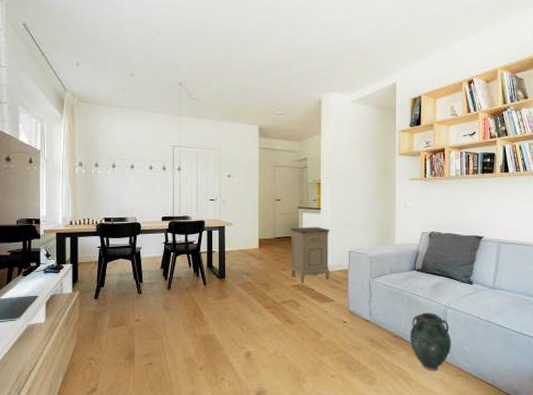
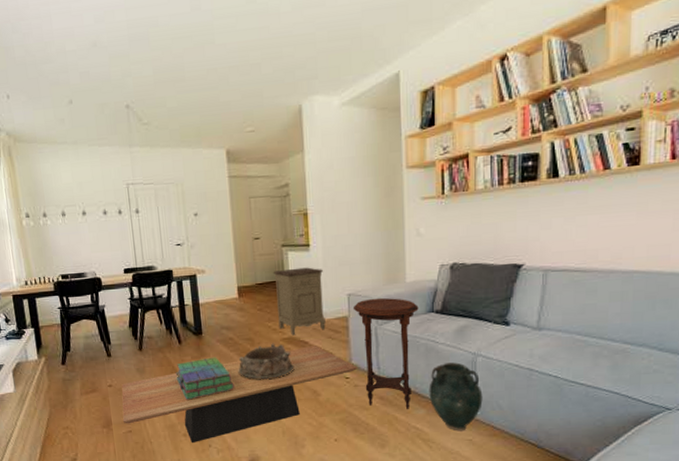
coffee table: none [145,293,354,377] -> present [121,346,358,444]
stack of books: none [198,299,249,336] -> present [175,357,234,400]
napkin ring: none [253,289,302,321] -> present [238,343,295,380]
side table: none [352,256,404,351] -> present [352,298,419,409]

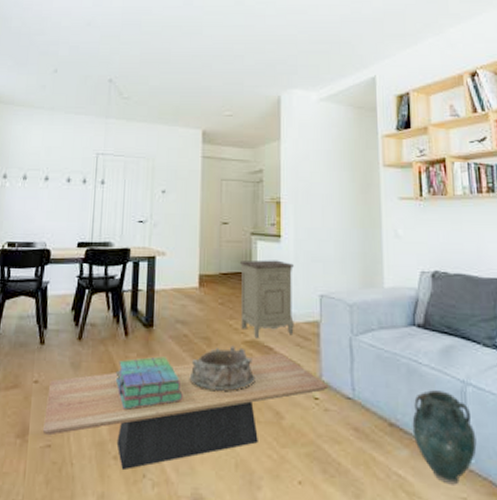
side table: present [352,298,419,409] -> none [325,302,398,447]

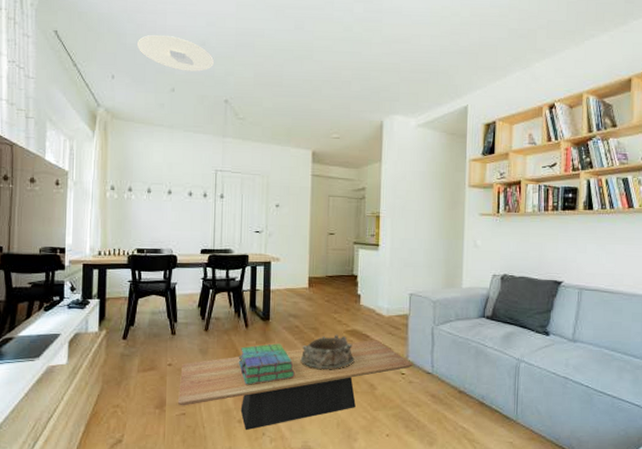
ceiling light: none [22,17,100,52] -> present [137,34,215,72]
nightstand: present [239,260,294,339] -> none [343,265,389,329]
vase: present [412,390,477,485] -> none [476,366,524,433]

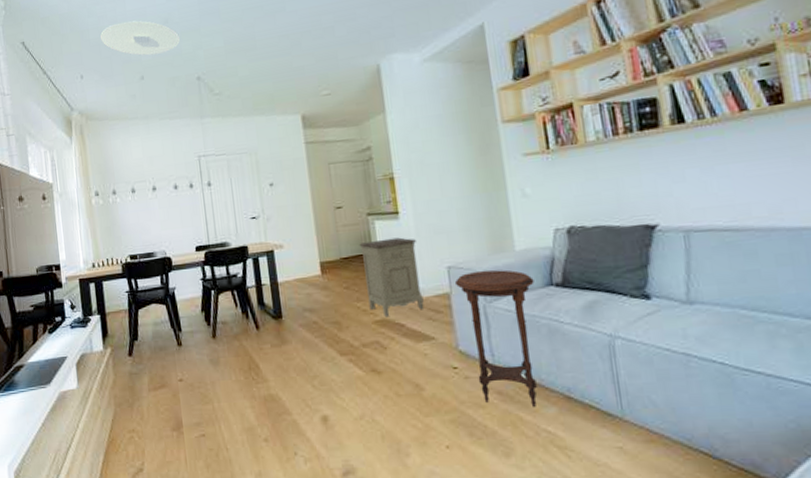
coffee table: present [177,340,414,431] -> none [193,329,467,451]
stack of books: present [238,343,295,385] -> none [253,344,321,397]
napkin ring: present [300,334,355,370] -> none [324,326,391,372]
nightstand: none [343,265,389,329] -> present [359,237,424,318]
side table: none [413,300,472,408] -> present [454,270,537,407]

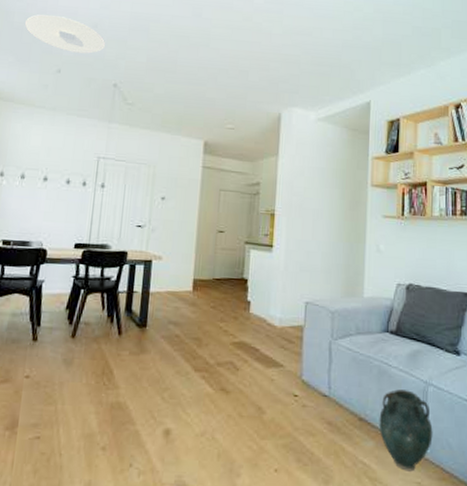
nightstand: present [359,237,424,318] -> none [230,267,283,341]
side table: present [454,270,537,407] -> none [309,310,374,439]
vase: none [557,347,630,436] -> present [379,389,433,472]

